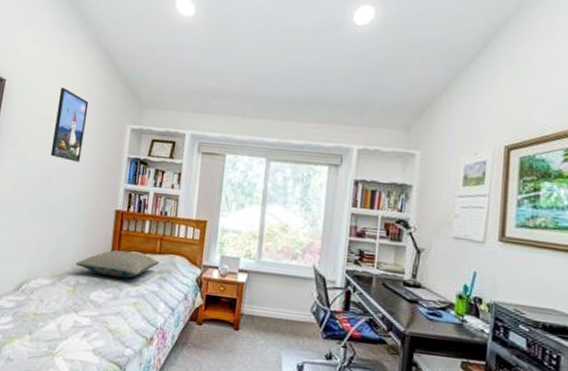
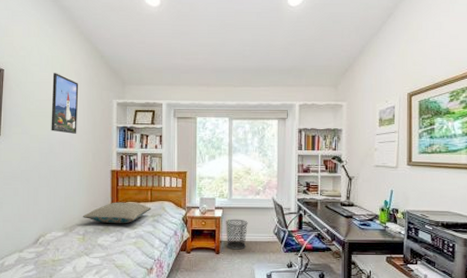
waste bin: none [249,286,279,329] -> present [226,219,248,250]

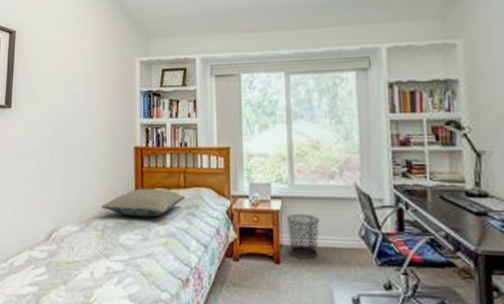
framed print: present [51,73,79,134] -> none [65,30,96,103]

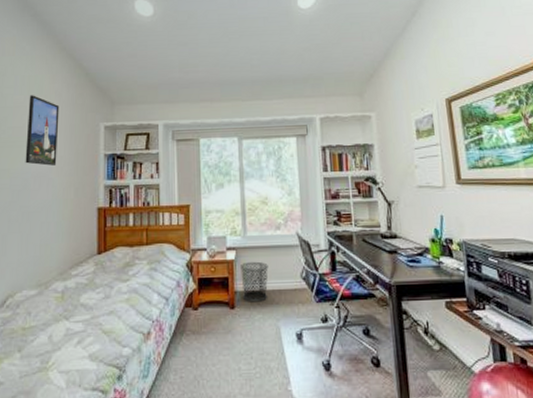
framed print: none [65,30,96,103] -> present [25,95,60,166]
pillow: present [102,188,185,218] -> none [62,247,148,276]

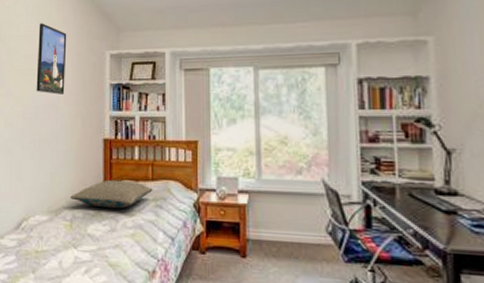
pillow: none [62,247,148,276] -> present [70,179,153,209]
waste bin: present [240,261,269,302] -> none [254,208,287,254]

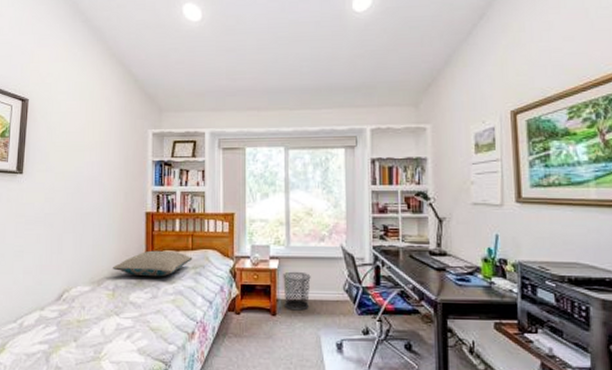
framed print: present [36,23,67,94] -> none [78,101,110,170]
waste bin: none [254,208,287,254] -> present [283,271,311,311]

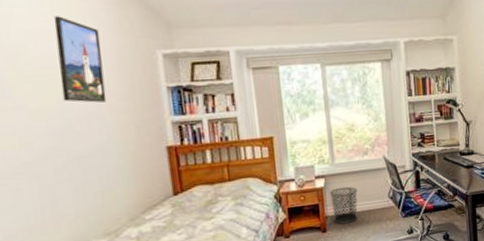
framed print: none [78,101,110,170] -> present [53,16,107,103]
pillow: present [113,250,193,277] -> none [133,185,231,218]

